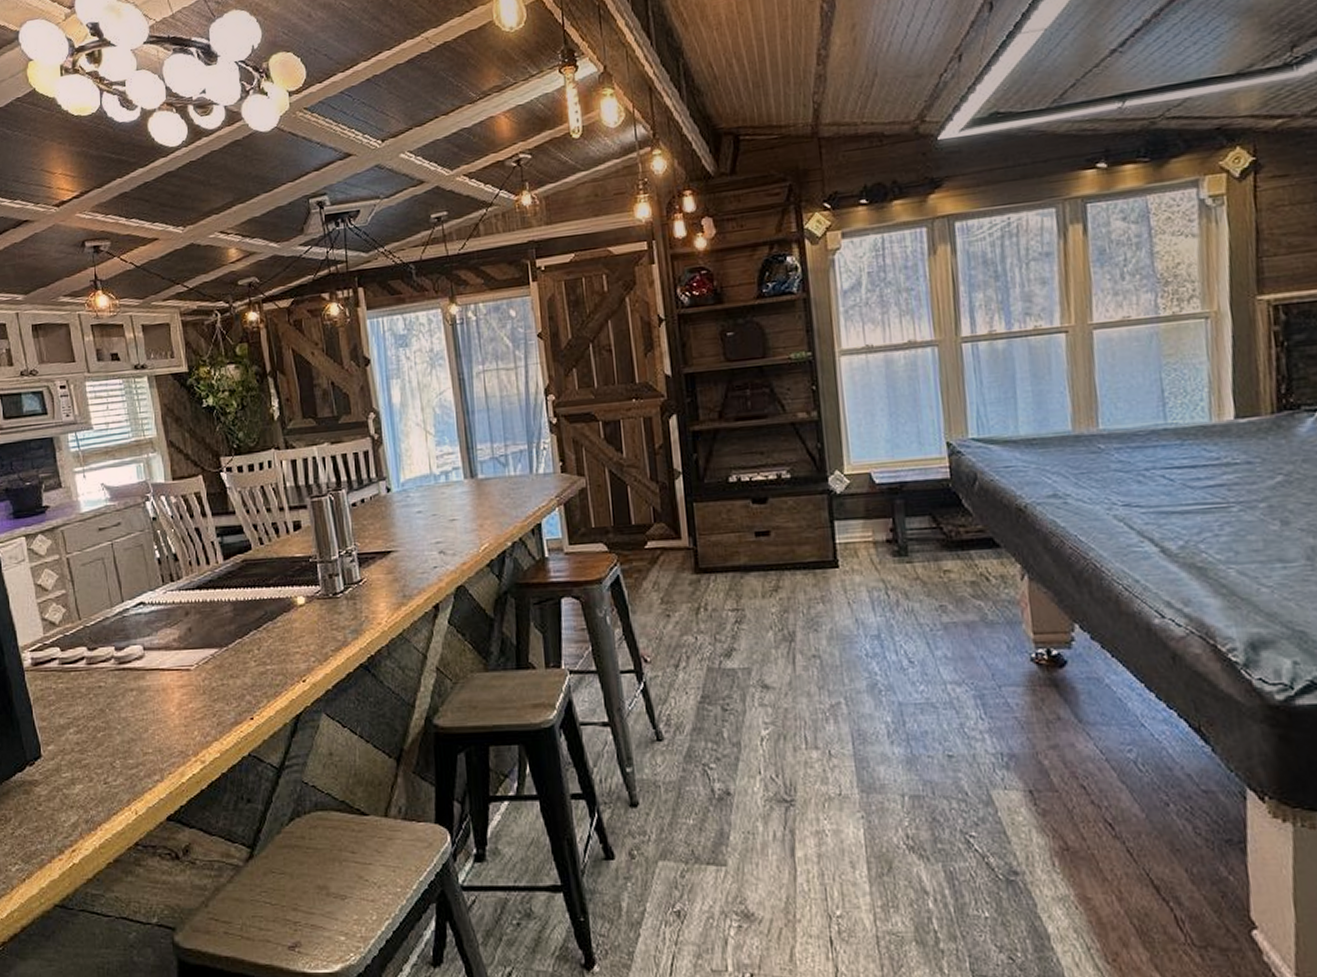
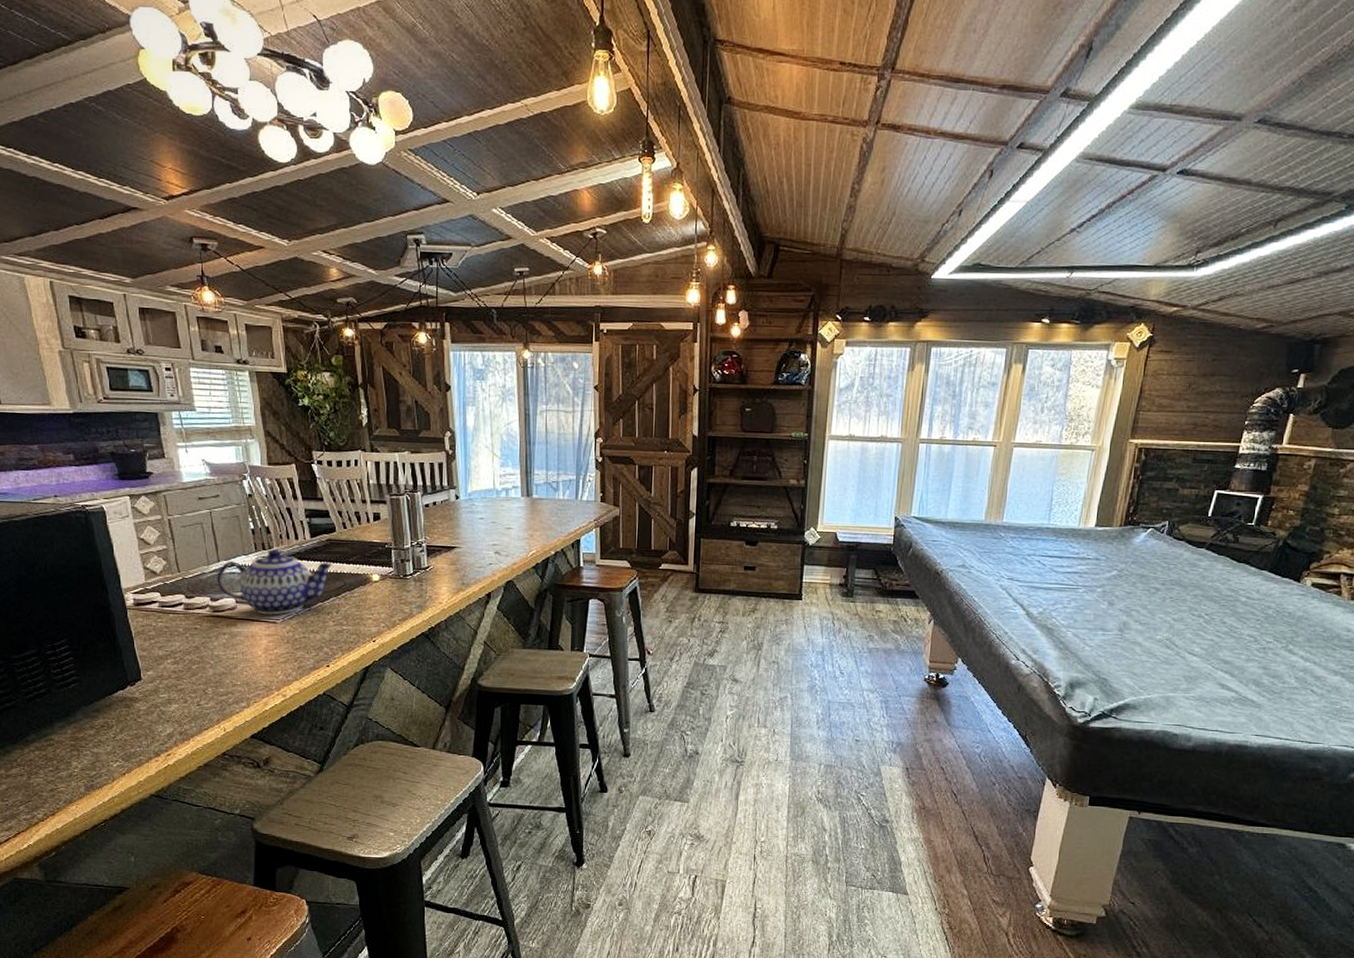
teapot: none [121,579,251,662] -> present [217,549,333,615]

